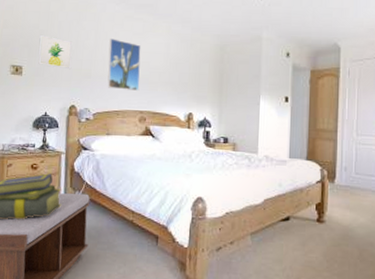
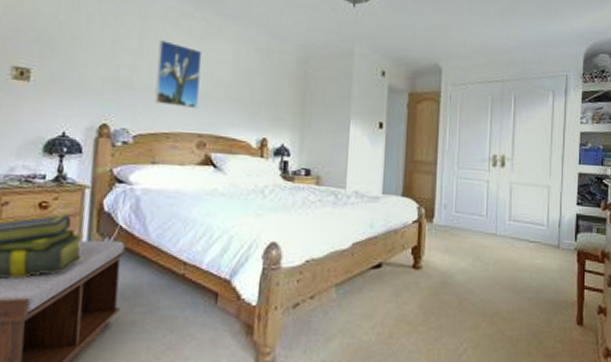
wall art: present [38,34,73,70] -> none [55,28,107,77]

